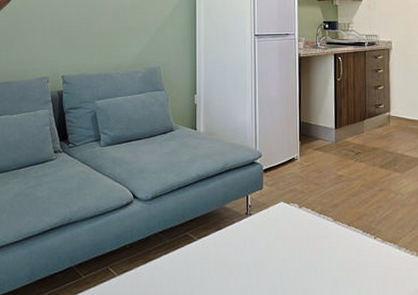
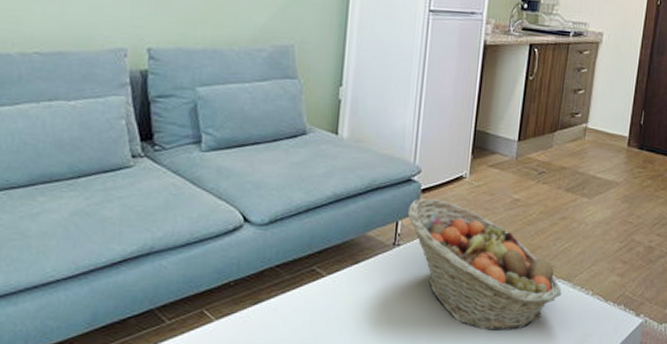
fruit basket: none [254,176,390,286] -> present [407,198,562,330]

